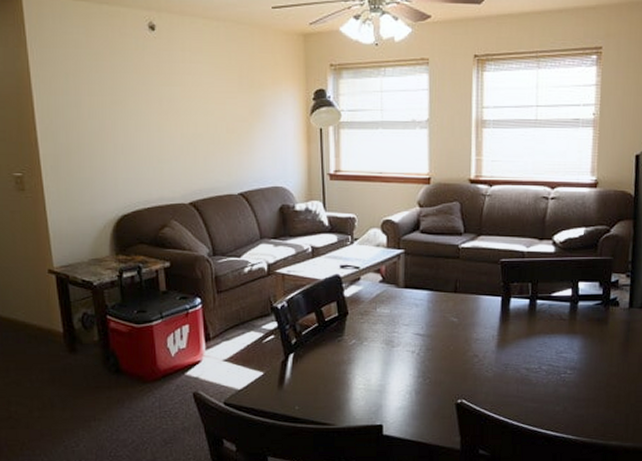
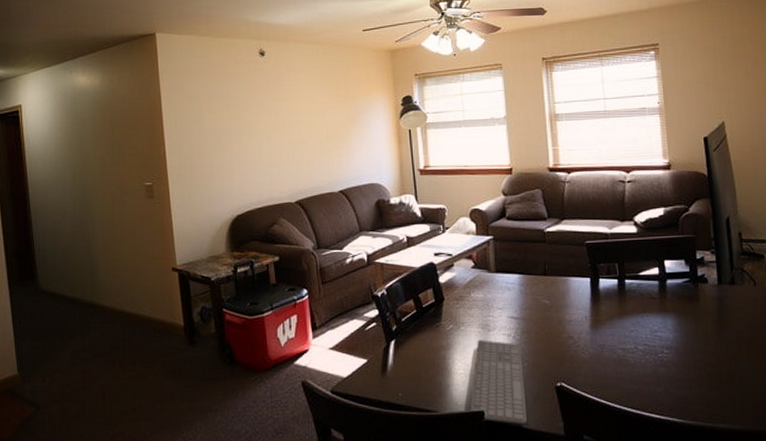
keyboard: none [368,356,425,439] -> present [470,340,528,425]

